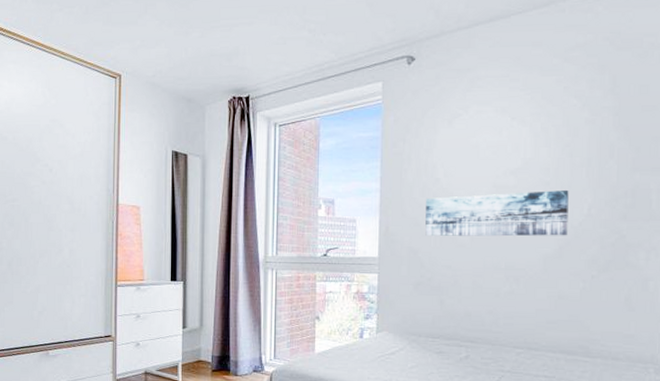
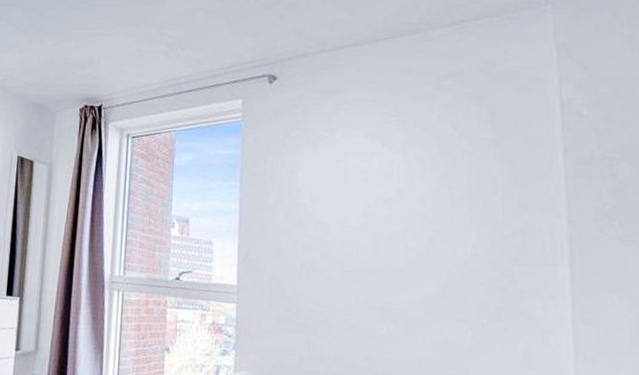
wall art: present [425,189,569,237] -> none [289,223,451,276]

